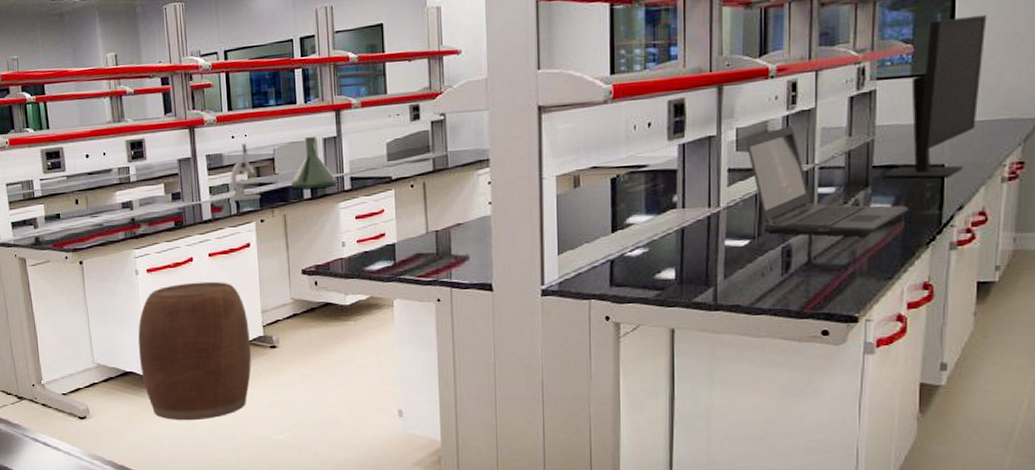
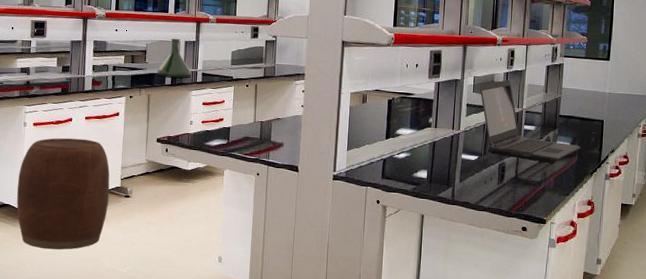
microscope: present [230,143,261,202] -> none [108,36,134,80]
monitor: present [882,14,988,179] -> none [565,23,632,129]

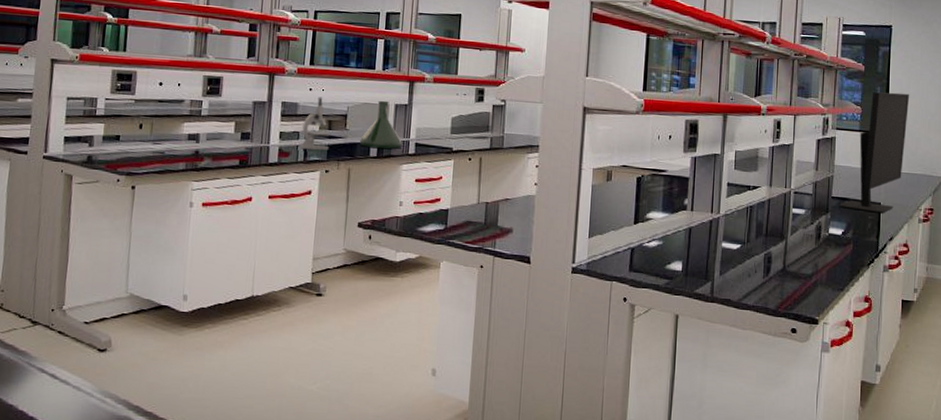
stool: present [16,137,110,250] -> none [177,221,298,363]
microscope: none [108,36,134,80] -> present [299,97,331,151]
laptop computer: present [479,80,581,163] -> none [742,155,856,253]
monitor: none [565,23,632,129] -> present [838,92,910,214]

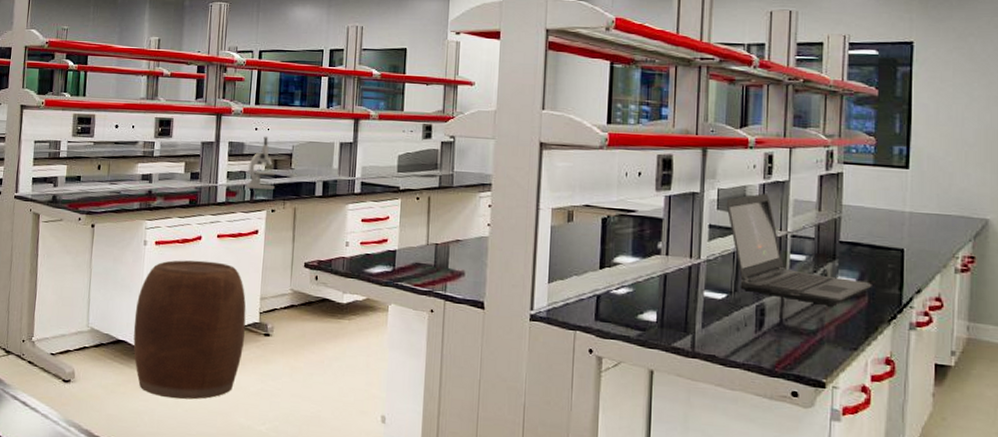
stool: none [177,221,298,363] -> present [133,260,246,400]
flask: present [359,100,402,150] -> none [304,138,348,189]
laptop computer: none [742,155,856,253] -> present [726,194,872,306]
monitor: present [838,92,910,214] -> none [848,119,940,262]

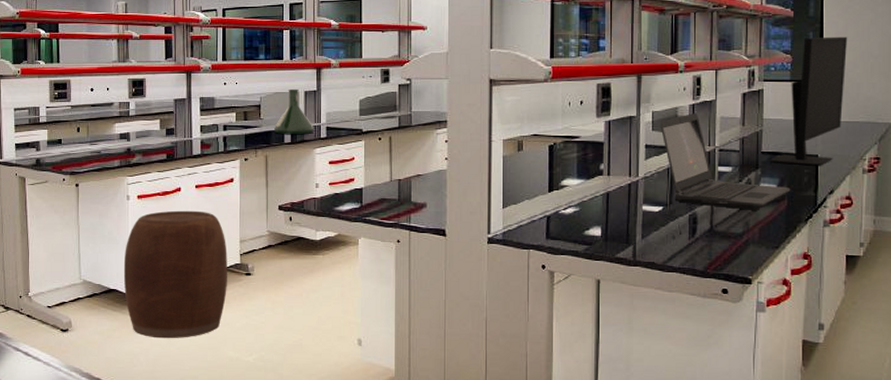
microscope: present [246,136,277,190] -> none [219,90,247,141]
flask: none [304,138,348,189] -> present [273,88,314,135]
monitor: none [848,119,940,262] -> present [769,36,848,166]

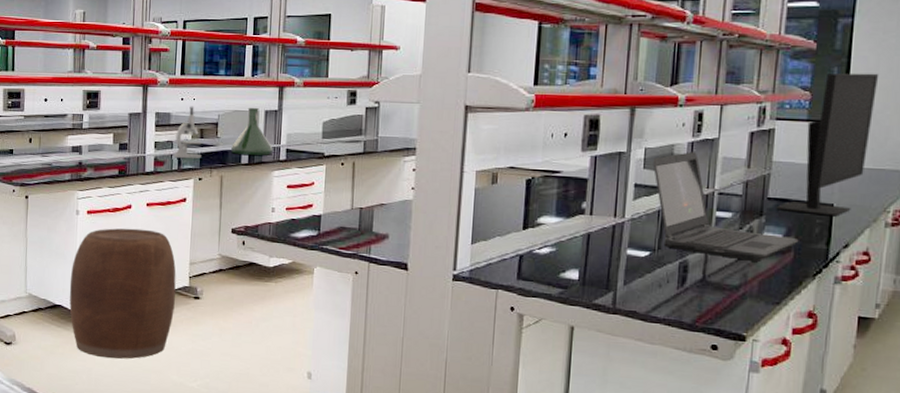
microscope: none [219,90,247,141] -> present [173,106,203,159]

